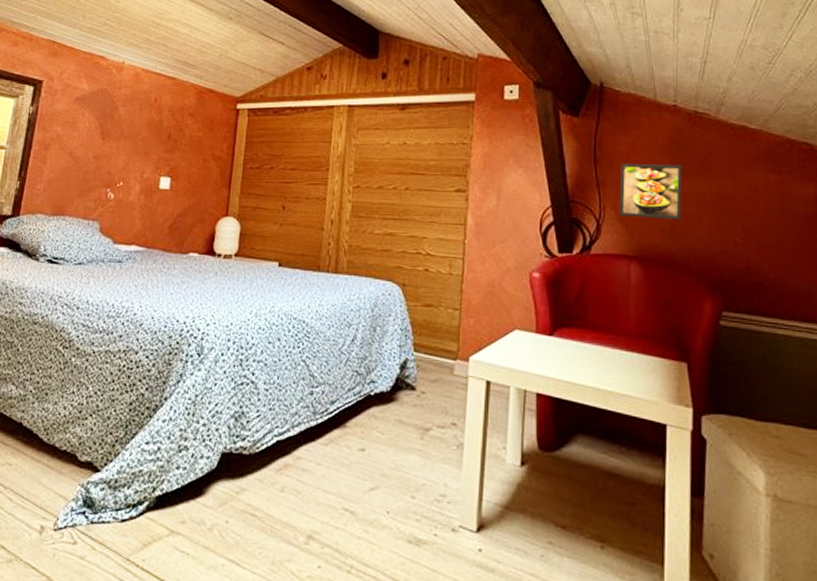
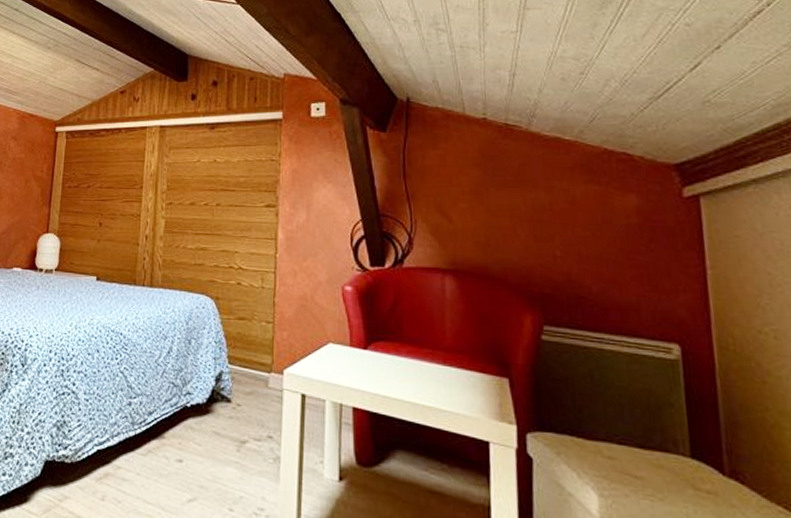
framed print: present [619,164,683,220] -> none [430,177,496,233]

